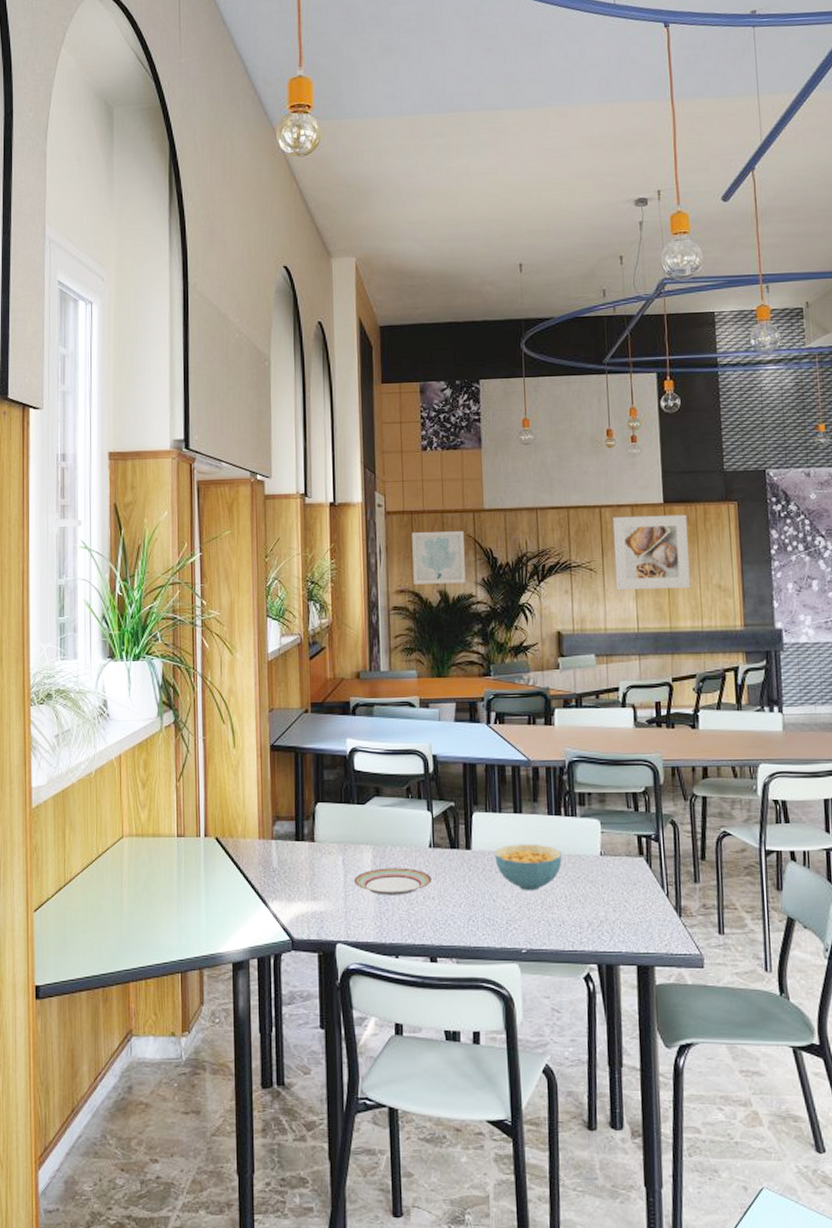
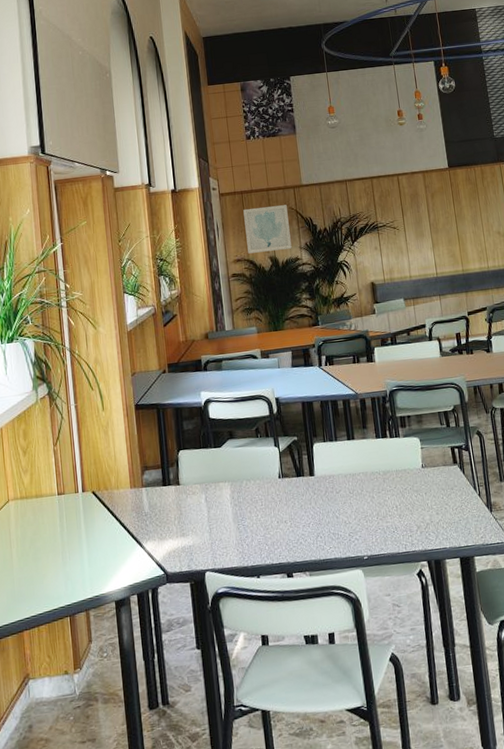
plate: present [353,868,432,896] -> none [216,498,283,525]
cereal bowl: present [494,844,562,891] -> none [334,464,391,506]
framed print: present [612,514,691,591] -> none [408,175,477,243]

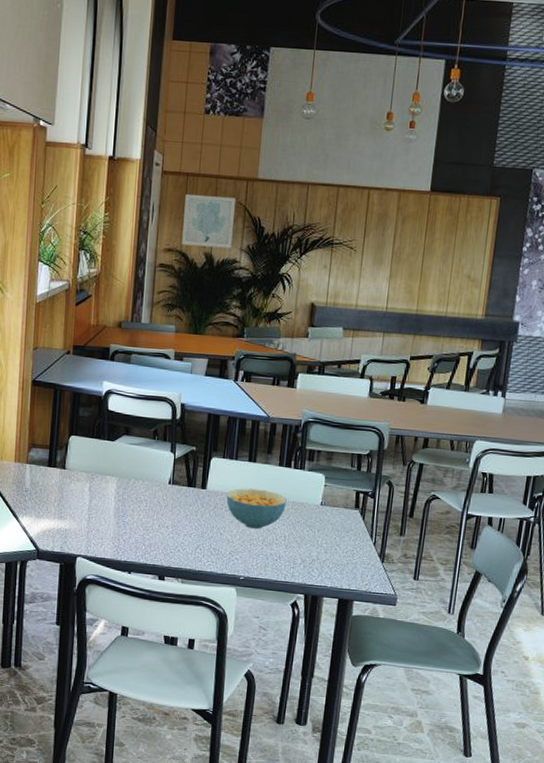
cereal bowl: none [334,464,391,506] -> present [226,488,287,530]

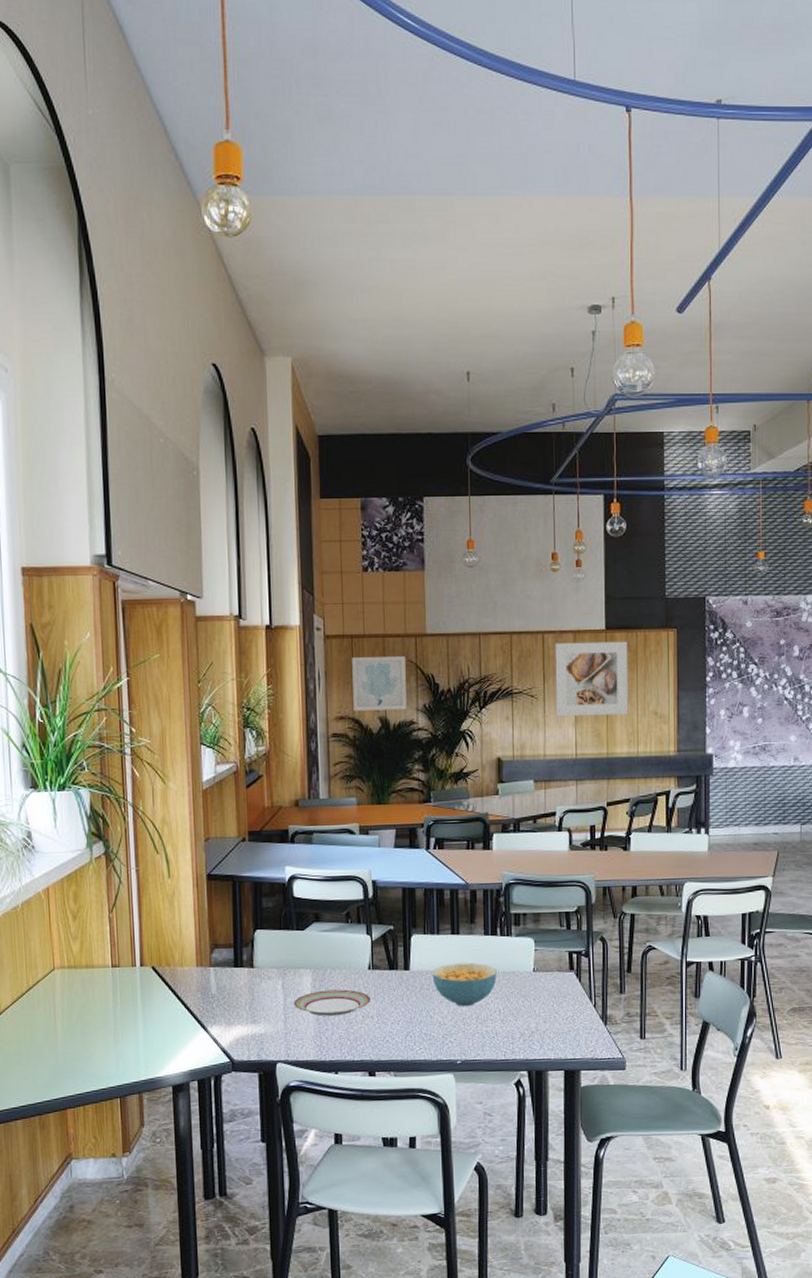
plate: none [97,497,168,522] -> present [293,989,370,1016]
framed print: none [372,199,451,276] -> present [555,641,629,717]

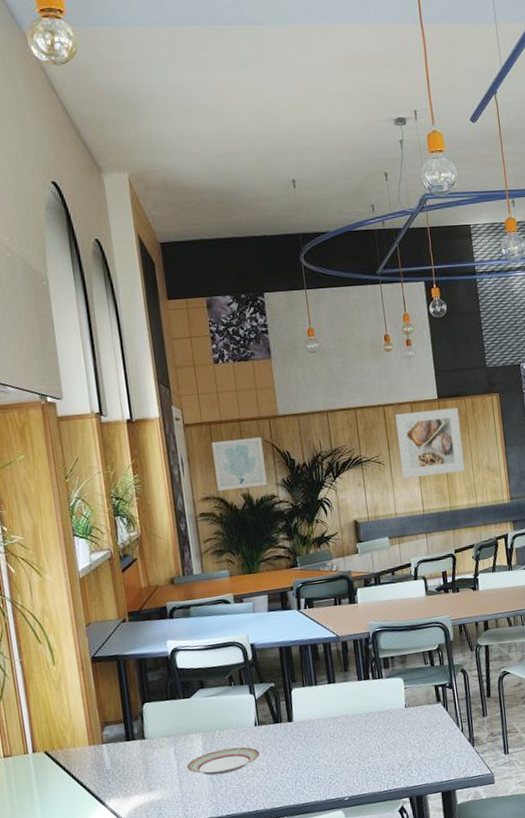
cereal bowl: present [432,962,497,1007] -> none [314,706,373,748]

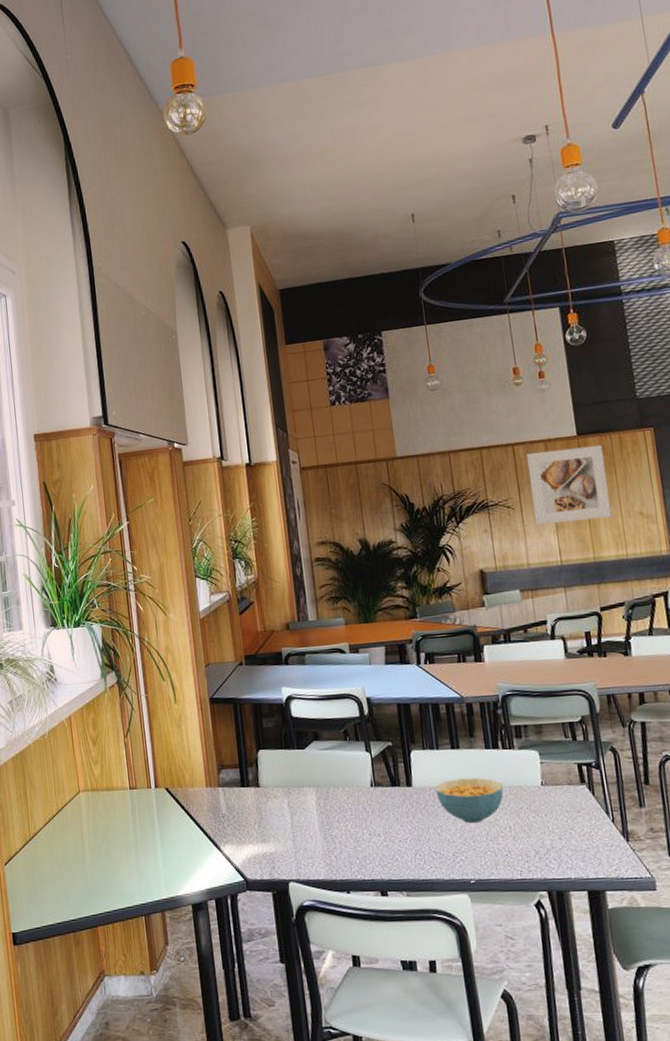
plate: present [186,747,260,775] -> none [300,807,376,835]
wall art: present [212,437,267,491] -> none [328,480,385,535]
cereal bowl: none [314,706,373,748] -> present [435,777,504,824]

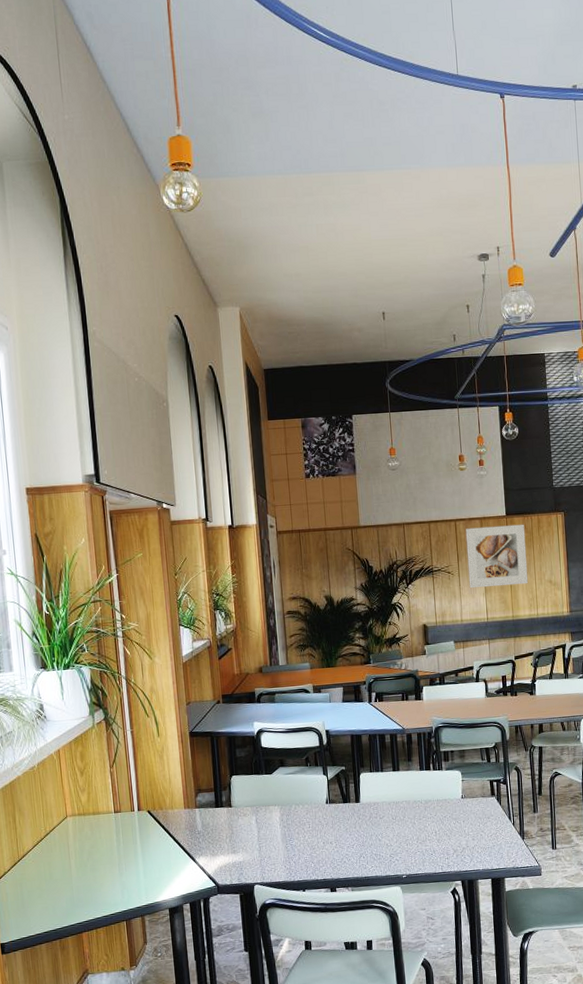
cereal bowl: present [435,777,504,824] -> none [378,793,432,831]

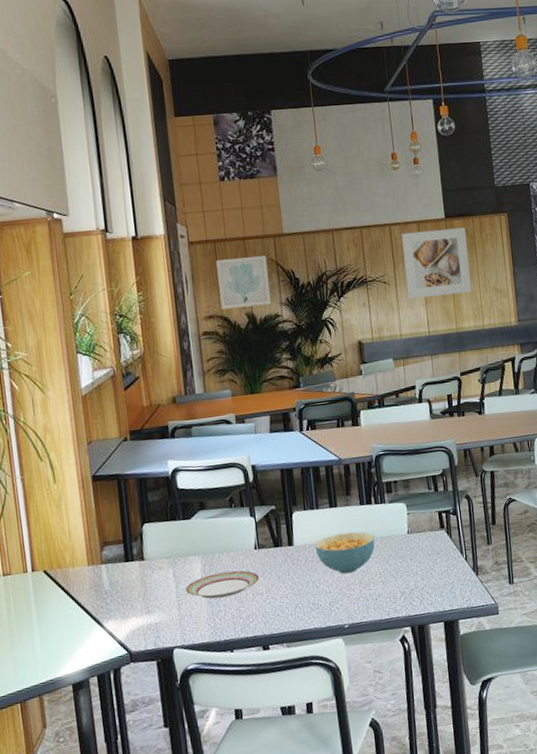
plate: none [265,821,329,845] -> present [185,570,259,599]
wall art: none [300,545,347,592] -> present [216,256,271,310]
cereal bowl: none [378,793,432,831] -> present [314,531,375,574]

